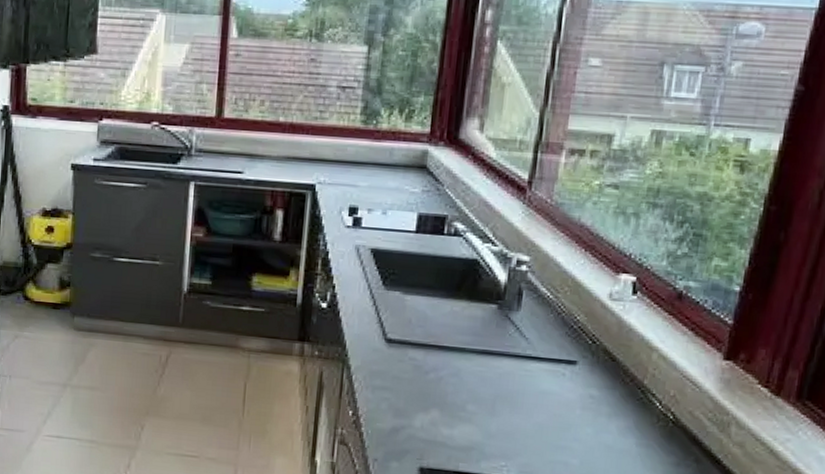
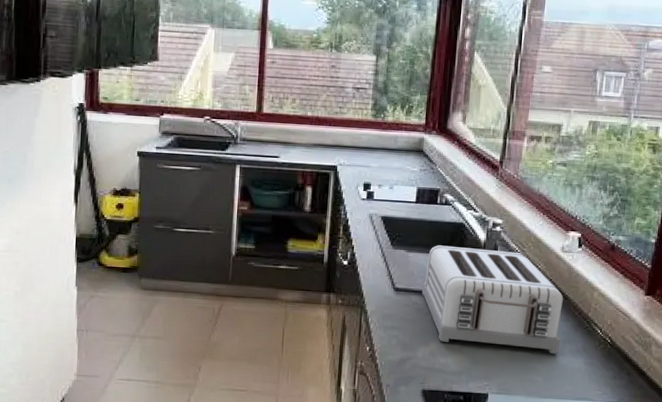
toaster: none [421,286,610,431] -> present [421,245,563,354]

